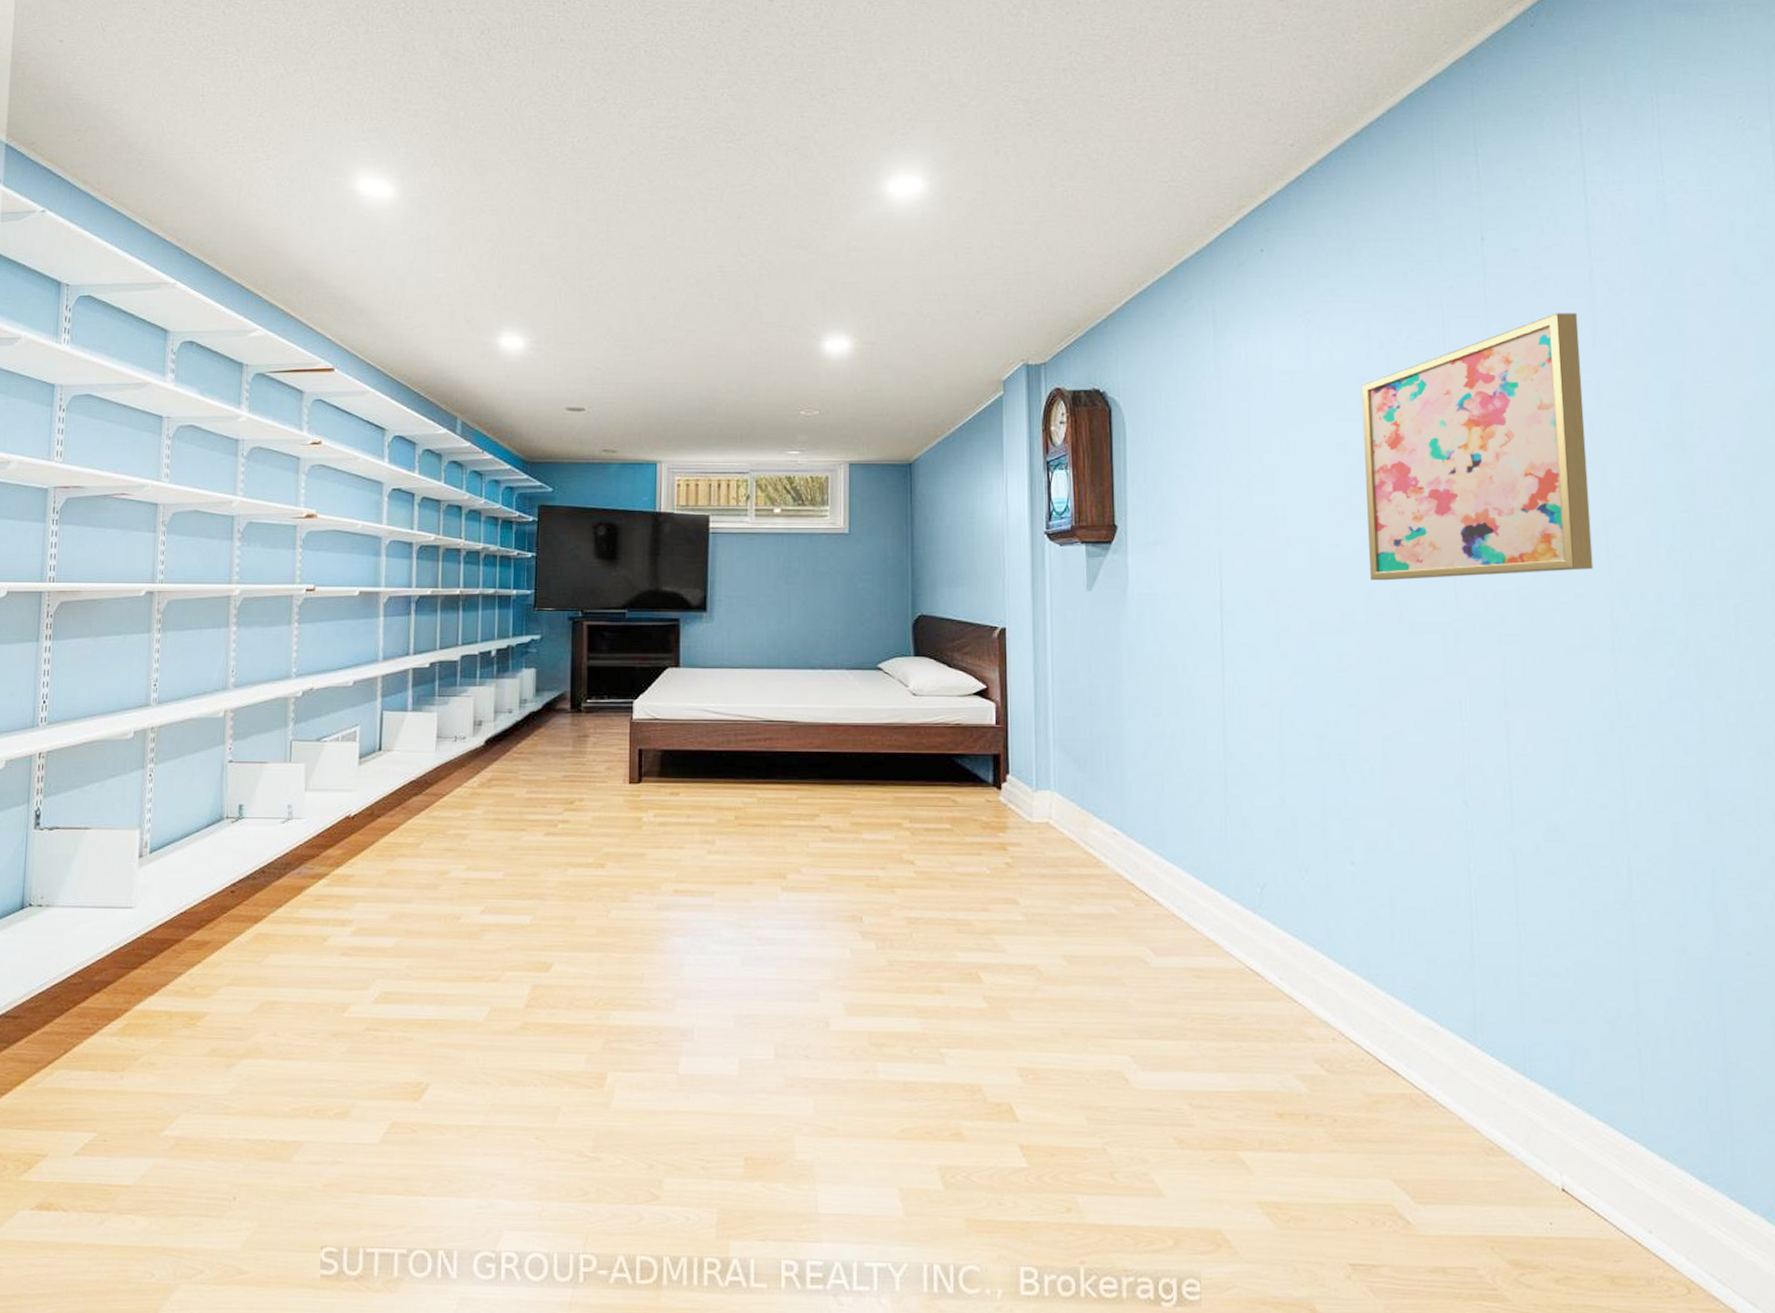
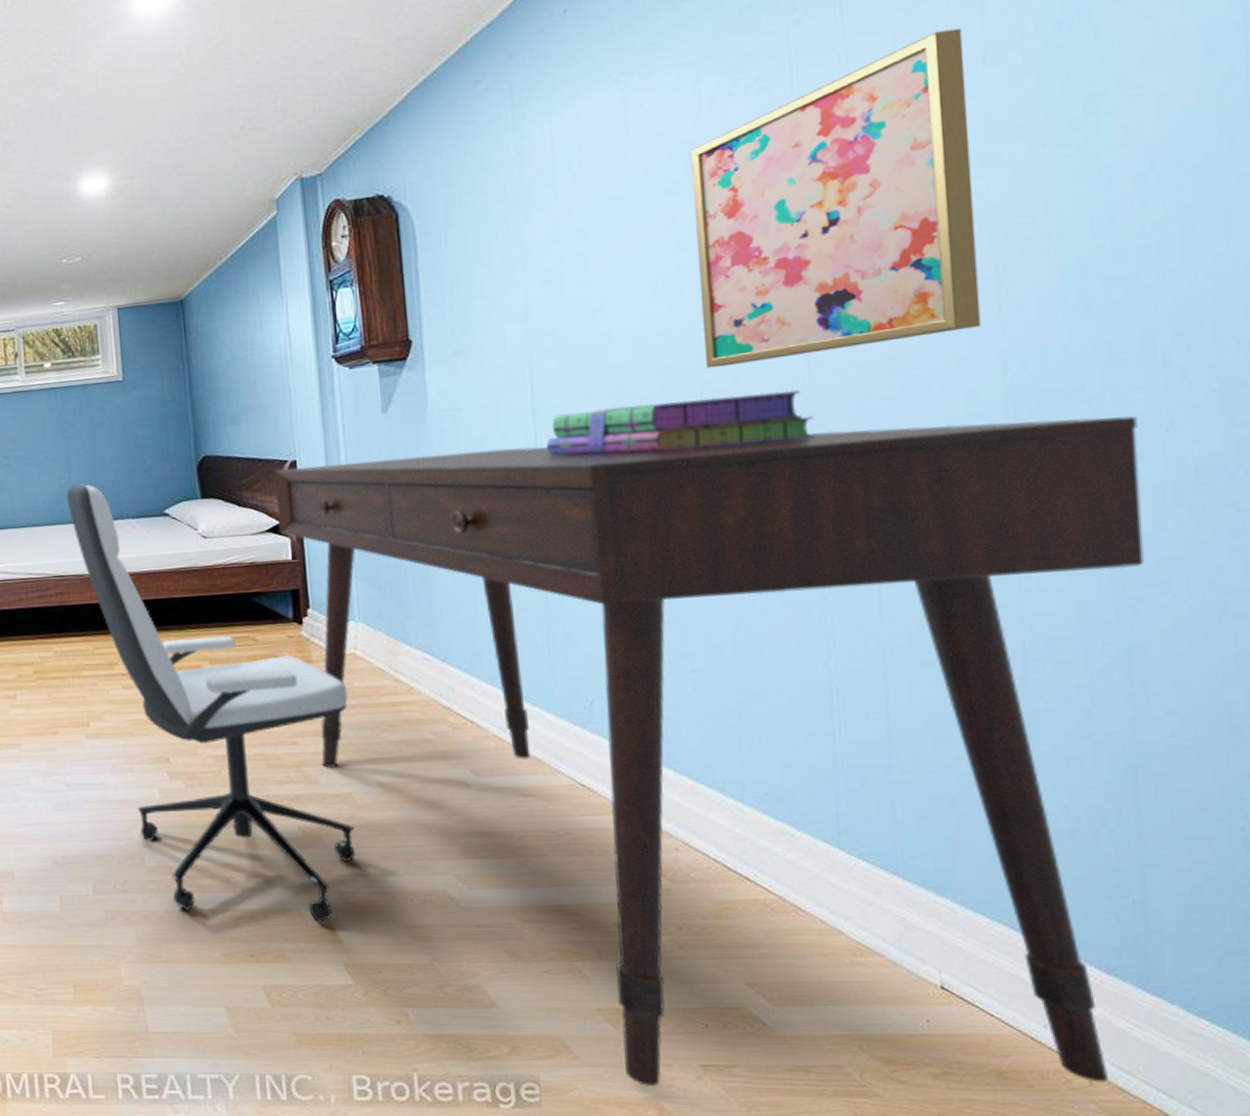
office chair: none [784,631,1040,1099] -> present [66,484,355,922]
desk: none [985,634,1723,1290] -> present [274,416,1144,1087]
stack of books: none [1232,607,1459,654] -> present [547,389,815,456]

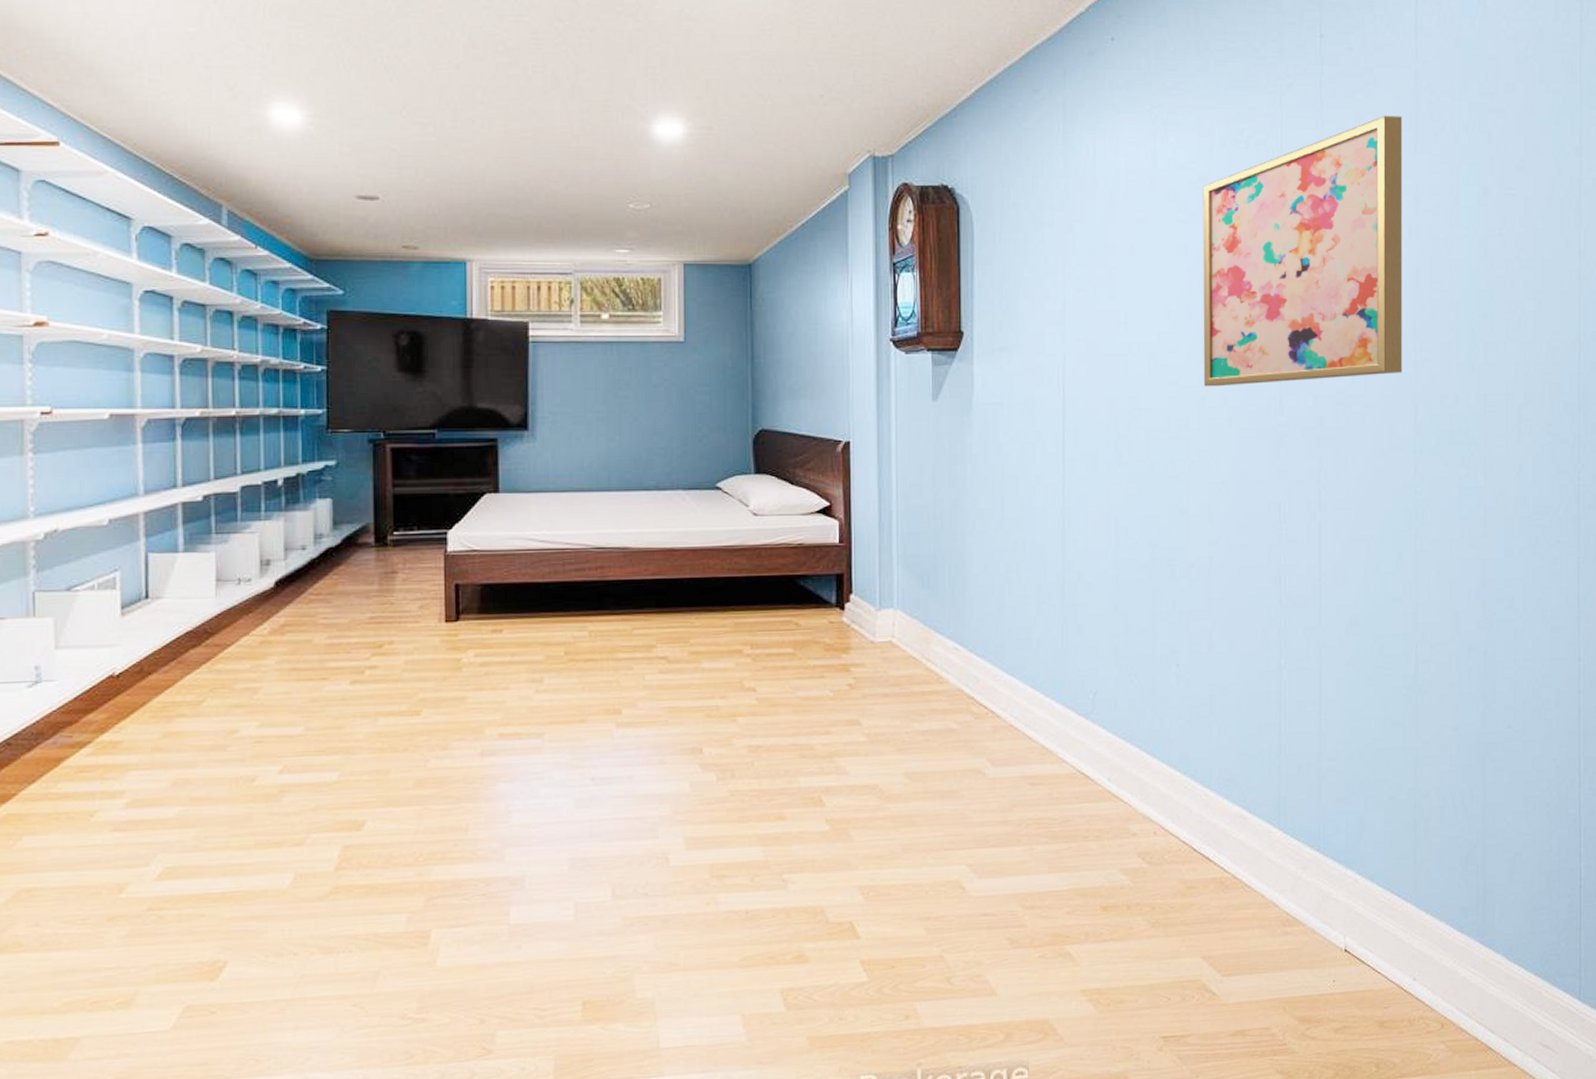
office chair: present [66,484,355,922] -> none [615,449,882,918]
desk: present [274,416,1144,1087] -> none [828,445,1499,1062]
stack of books: present [547,389,815,456] -> none [1073,413,1281,460]

